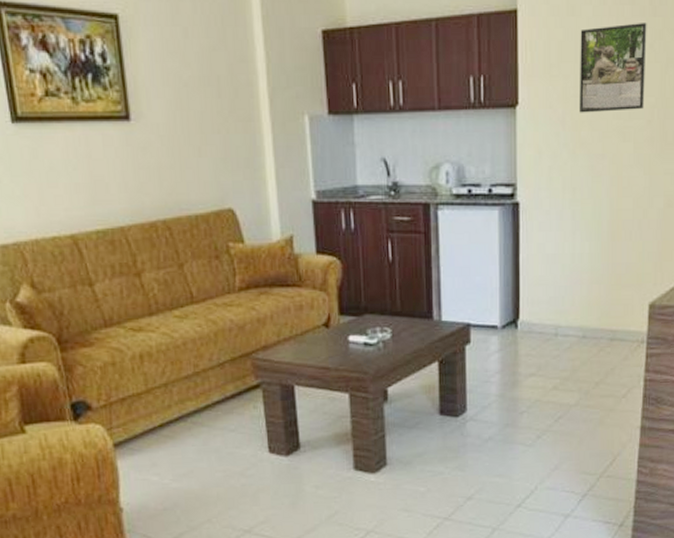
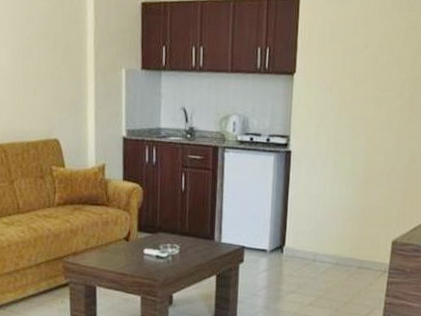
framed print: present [578,23,647,113] -> none [344,15,404,84]

